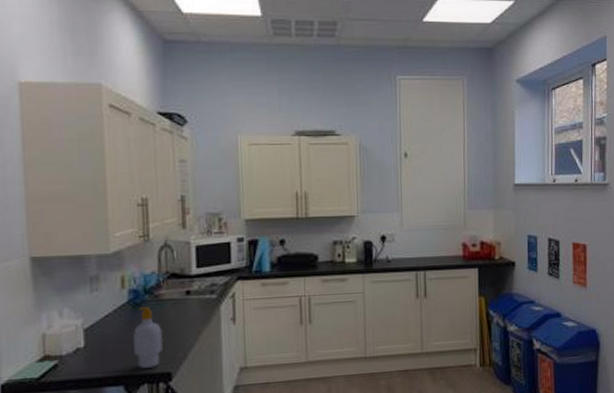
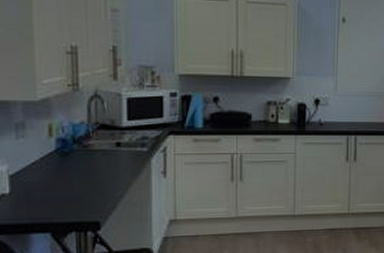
soap bottle: present [132,307,164,368] -> none [60,157,92,217]

